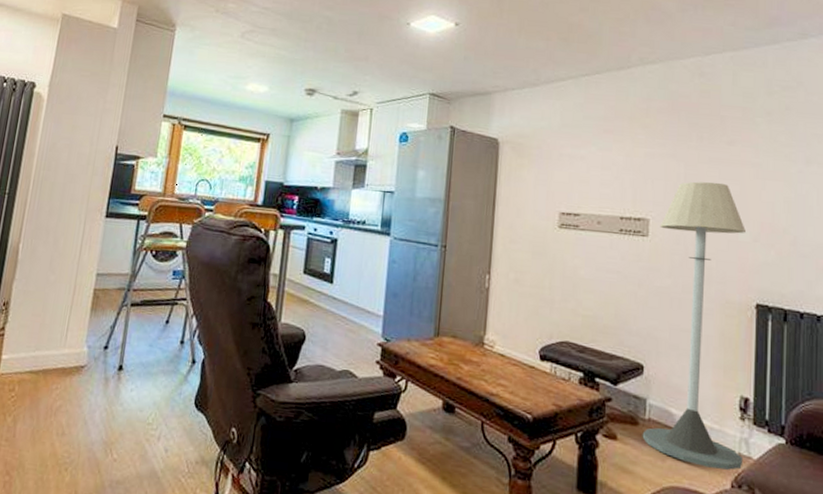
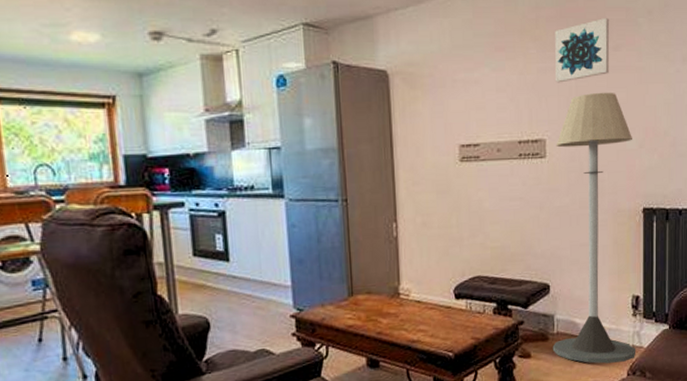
wall art: none [664,114,724,169] -> present [555,18,610,83]

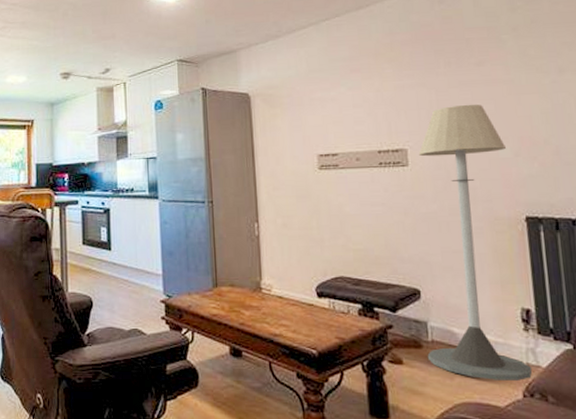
wall art: present [555,18,610,83] -> none [411,38,473,98]

